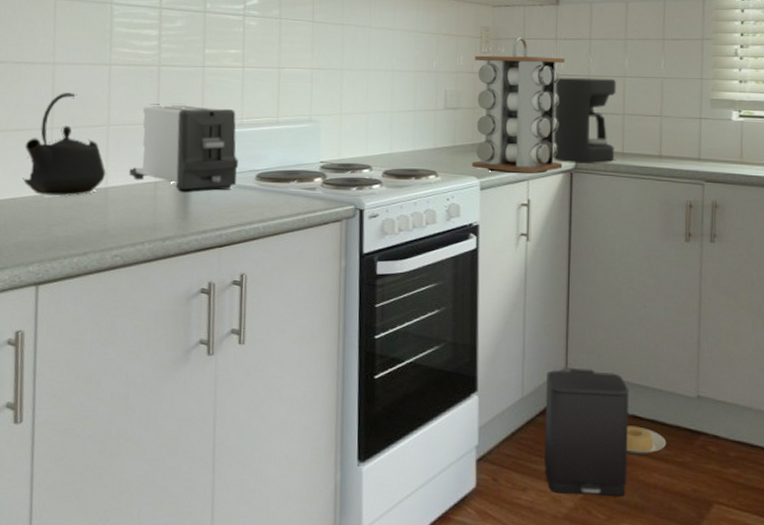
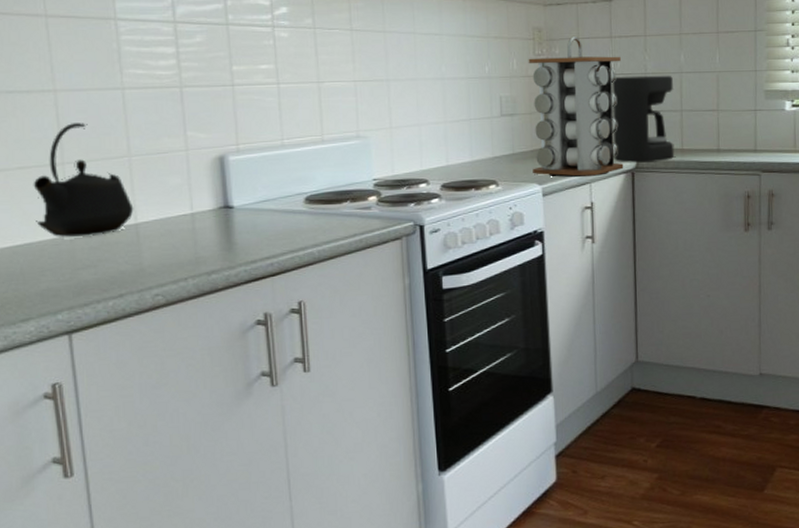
toaster: present [129,103,238,193] -> none [161,127,284,223]
pedal bin: present [544,368,630,496] -> none [618,360,698,477]
pet bowl: present [626,425,667,455] -> none [696,407,733,434]

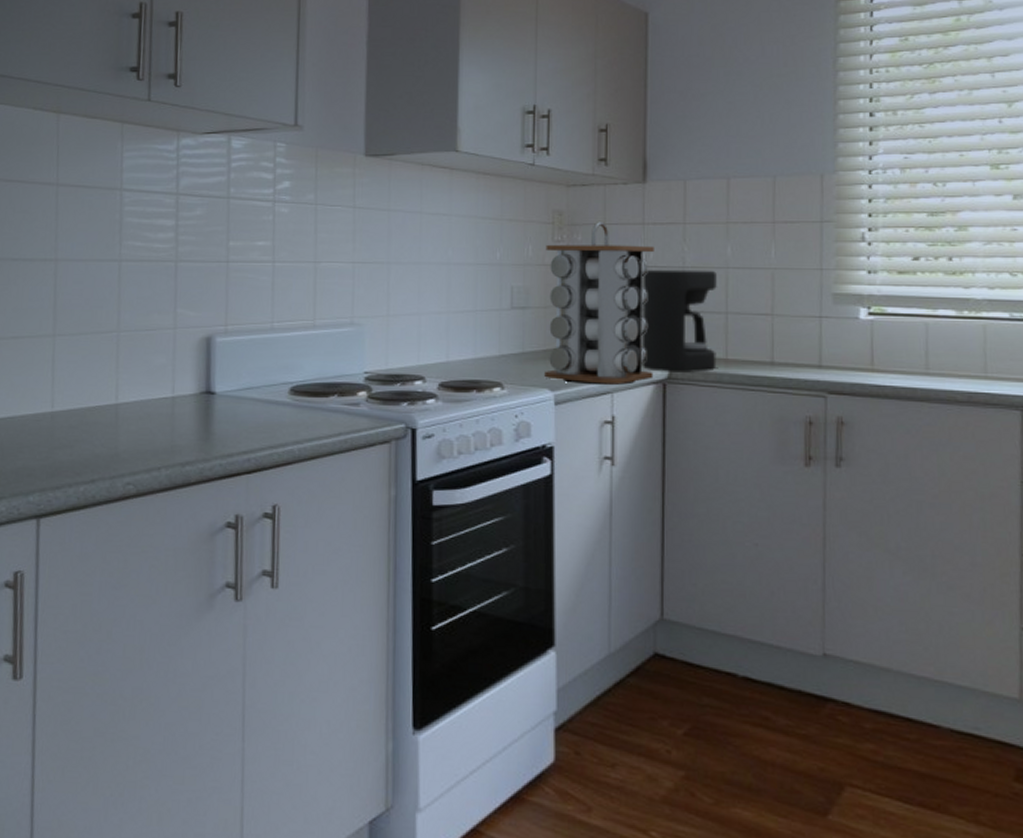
kettle: present [33,123,134,237] -> none [21,294,116,414]

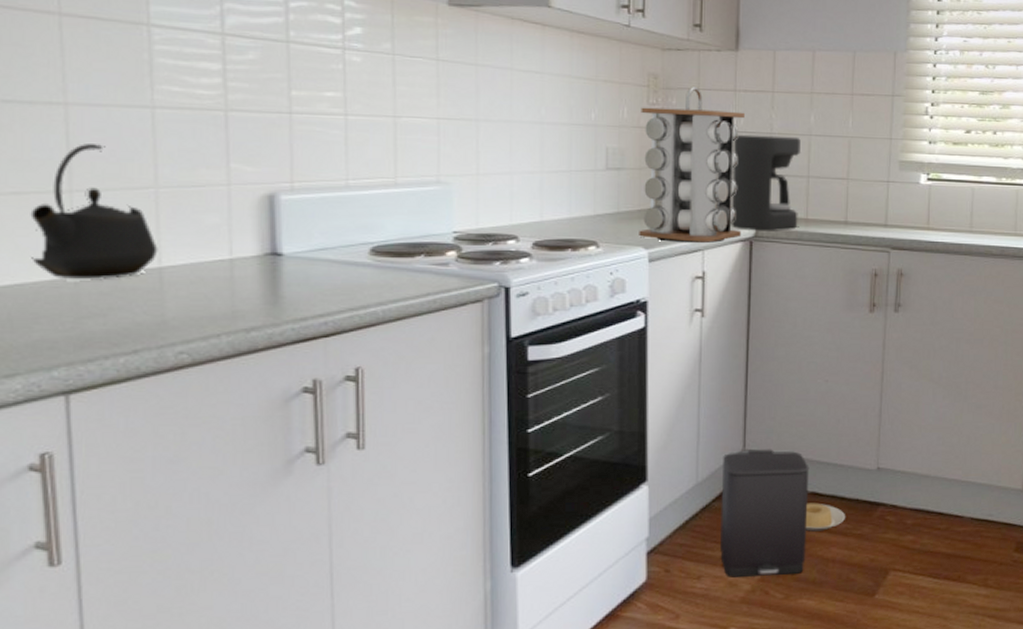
kettle: none [21,294,116,414] -> present [30,144,158,279]
pedal bin: none [637,619,740,775] -> present [720,449,810,578]
pet bowl: none [736,689,787,726] -> present [805,503,846,532]

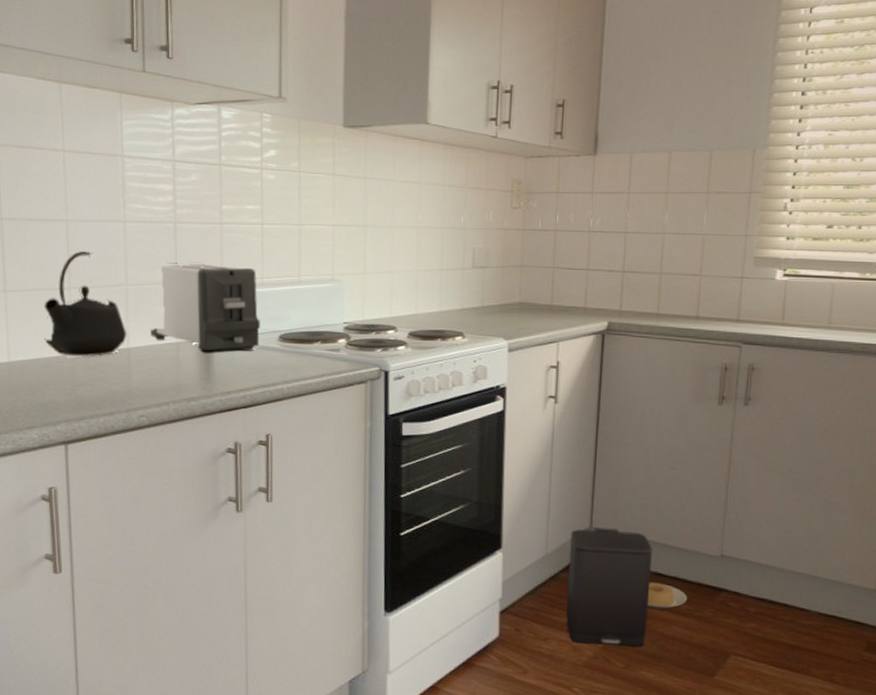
toaster: none [192,159,345,273] -> present [150,262,260,354]
spice rack: present [639,87,745,244] -> none [500,190,601,336]
coffee maker: present [730,134,801,231] -> none [584,234,654,325]

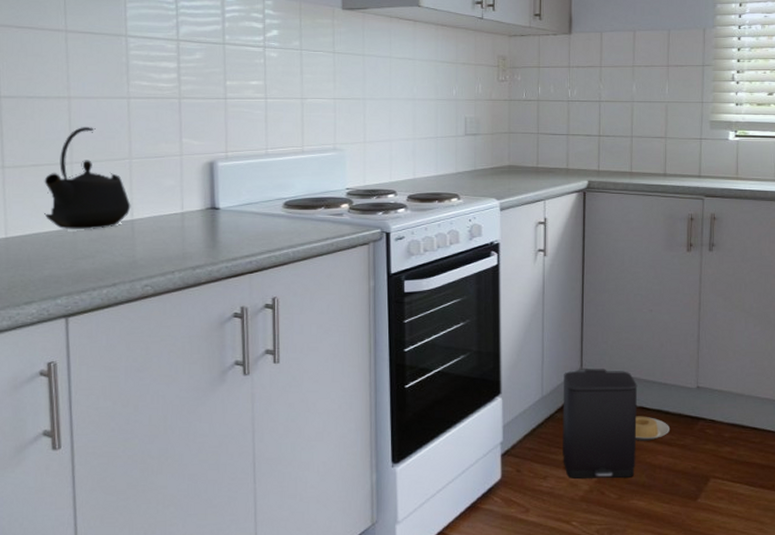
toaster: present [150,262,260,354] -> none [155,135,265,223]

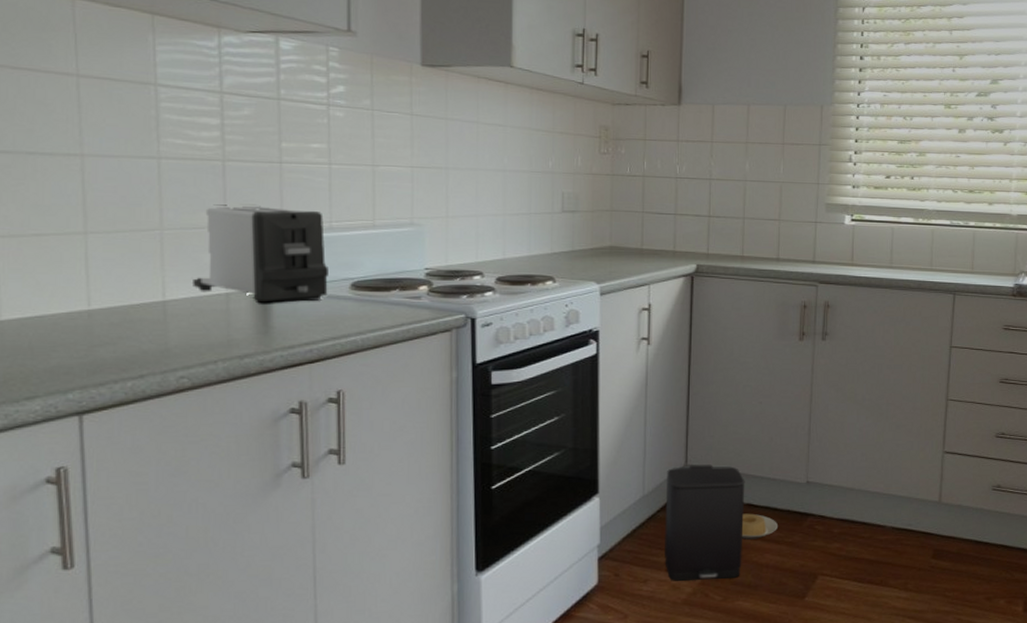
kettle: present [44,127,131,229] -> none [50,191,163,311]
toaster: none [155,135,265,223] -> present [193,204,328,306]

